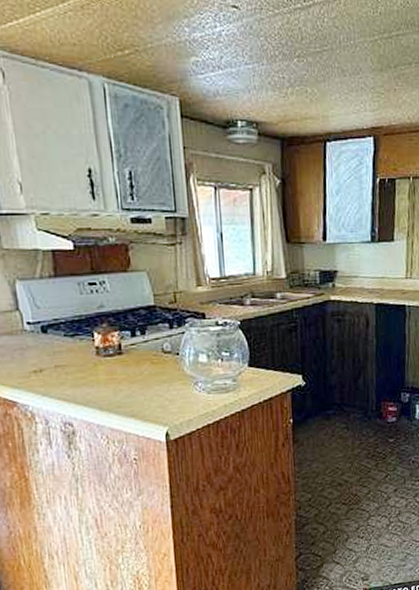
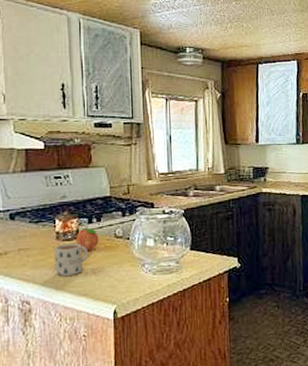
mug: none [95,359,134,396] -> present [54,243,89,276]
fruit: none [118,340,145,368] -> present [76,226,99,251]

